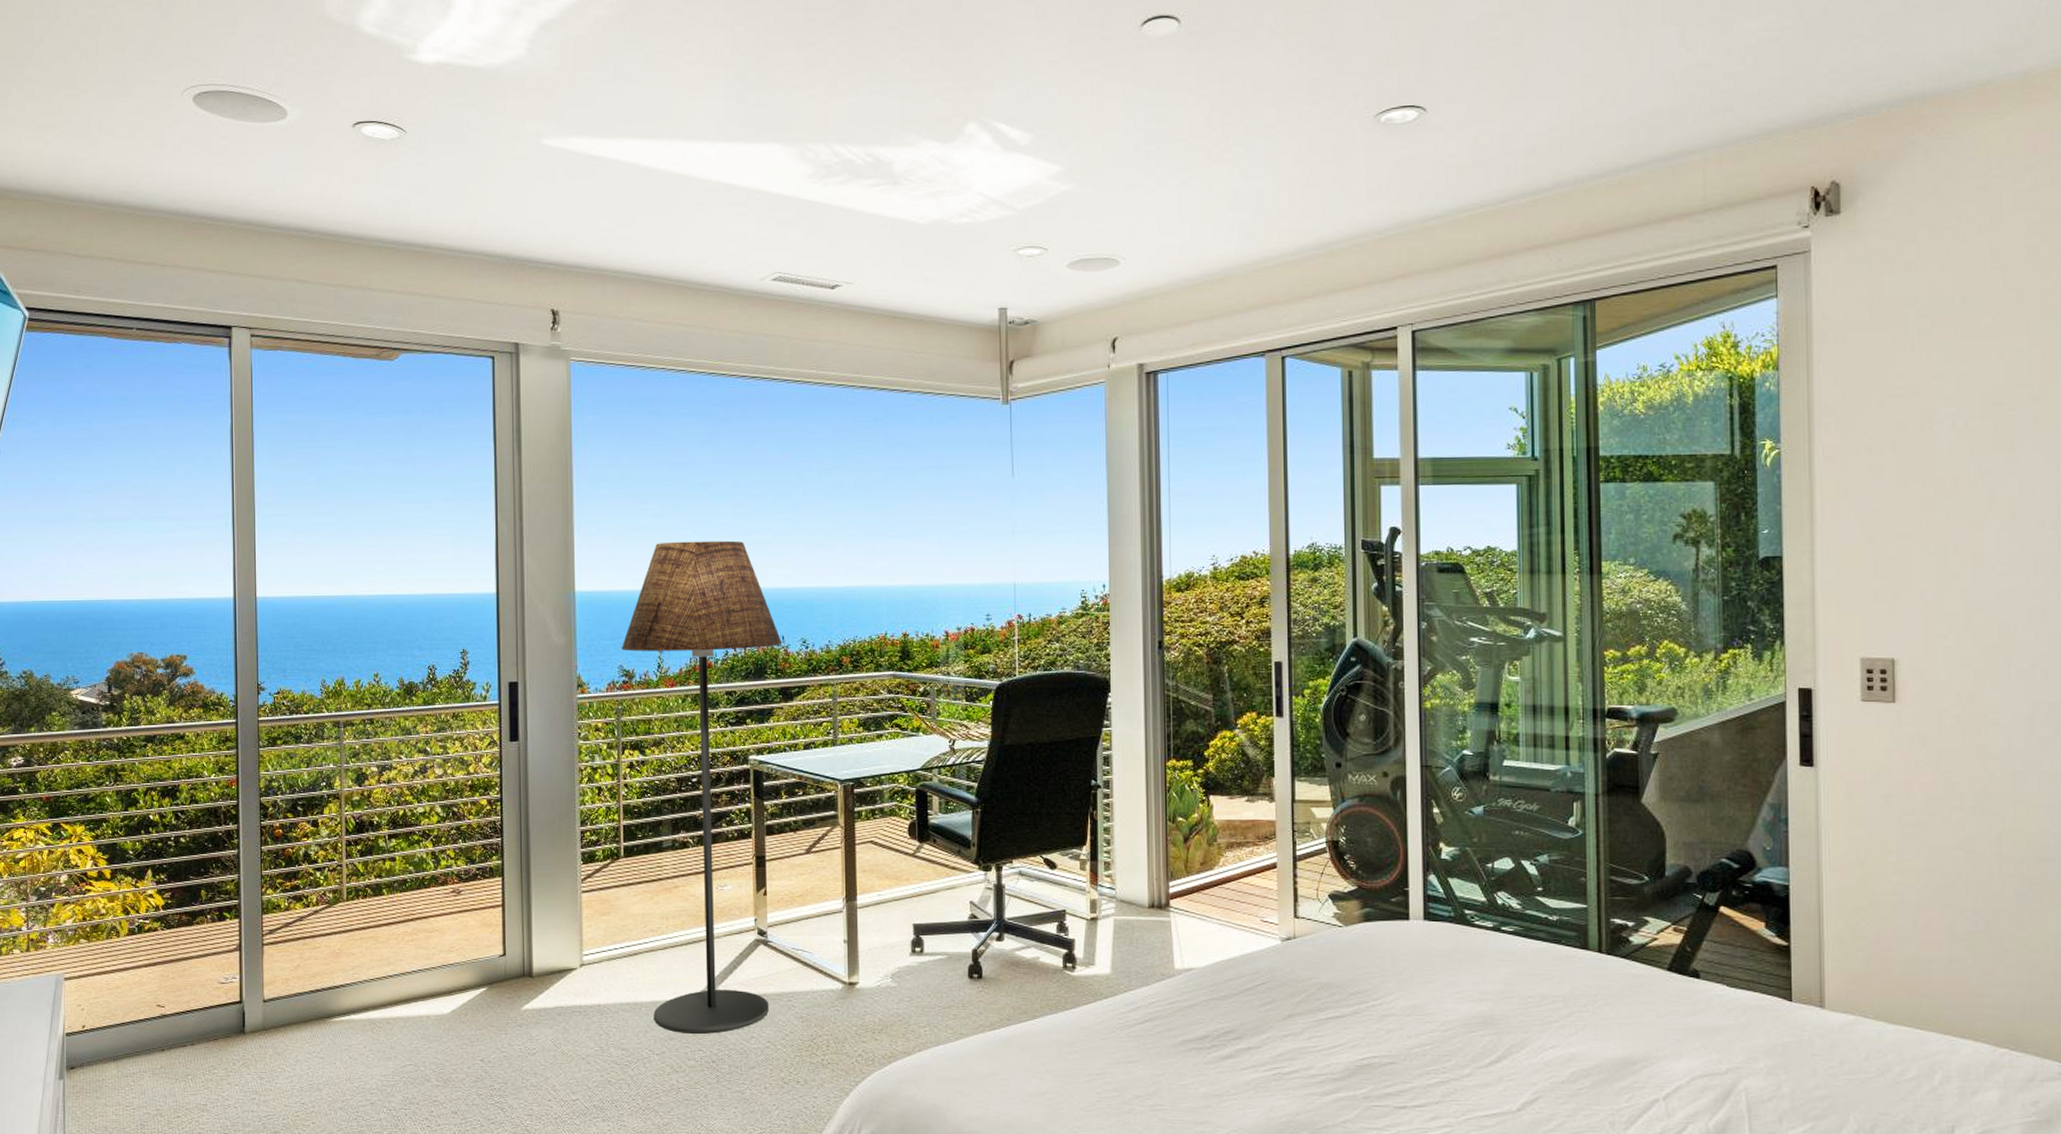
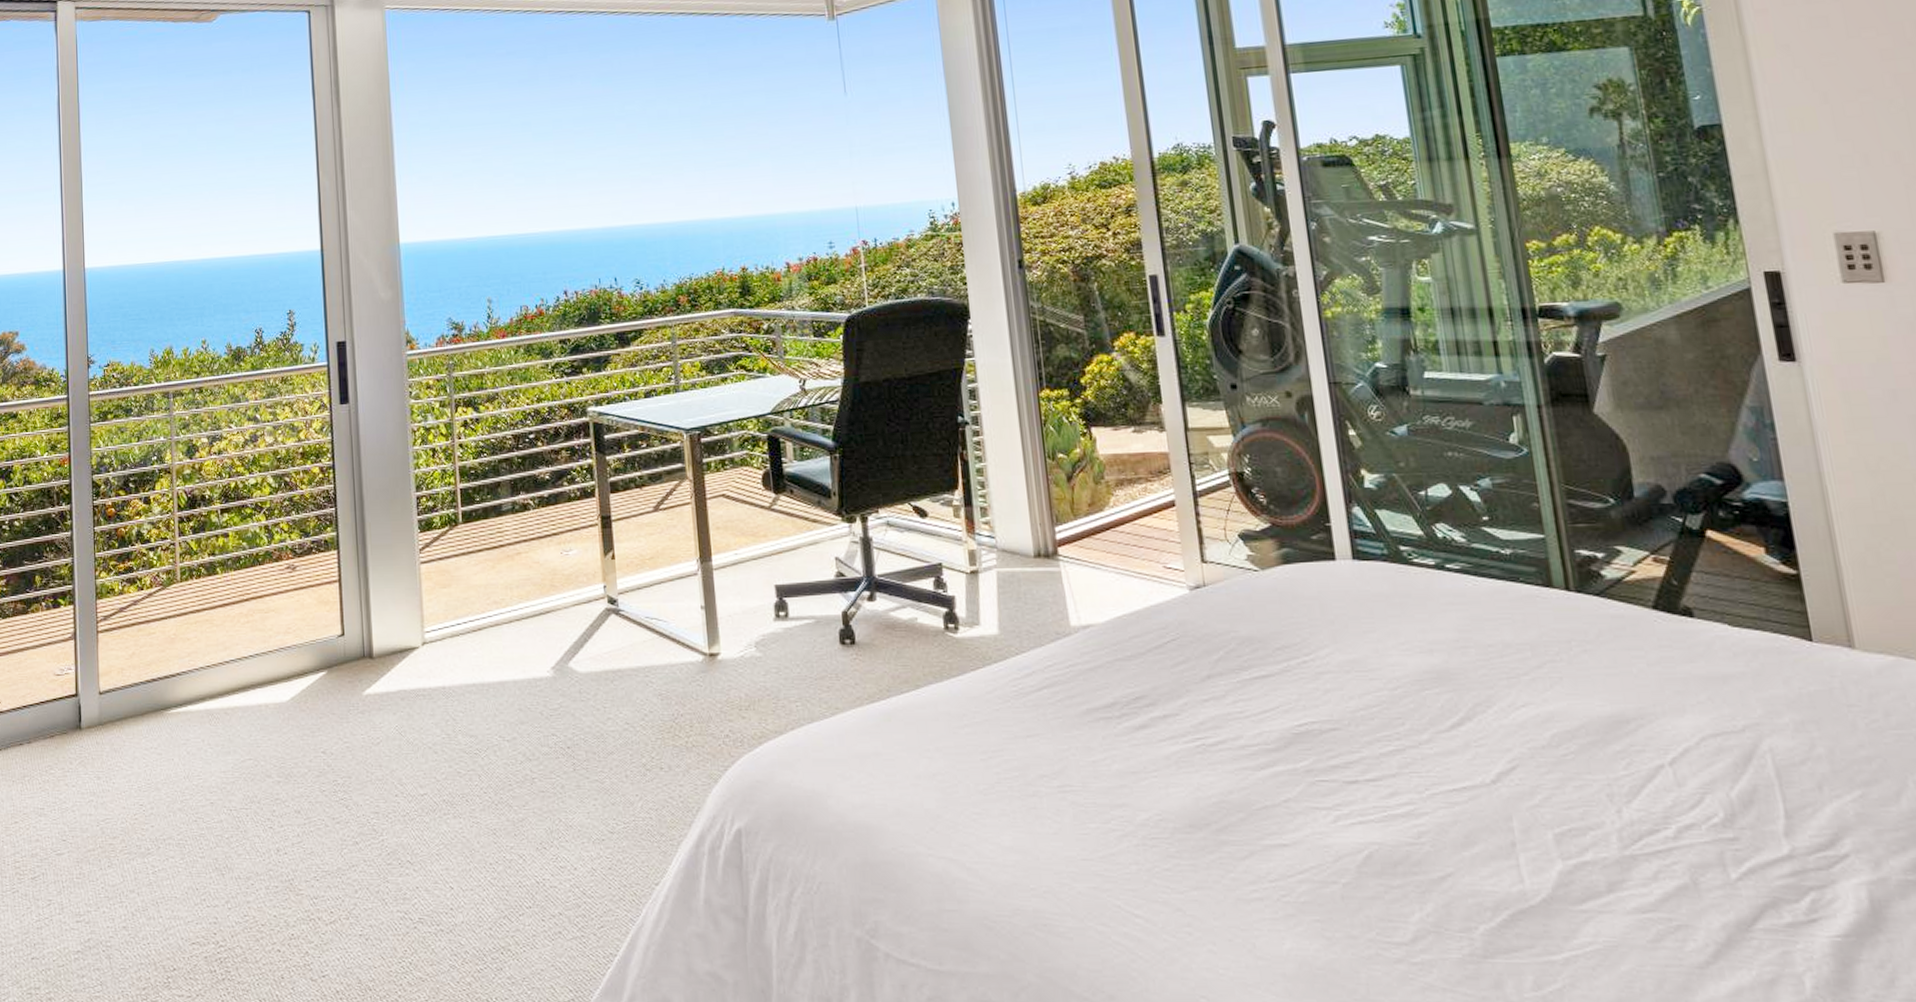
floor lamp: present [621,540,783,1035] -> none [449,180,625,718]

